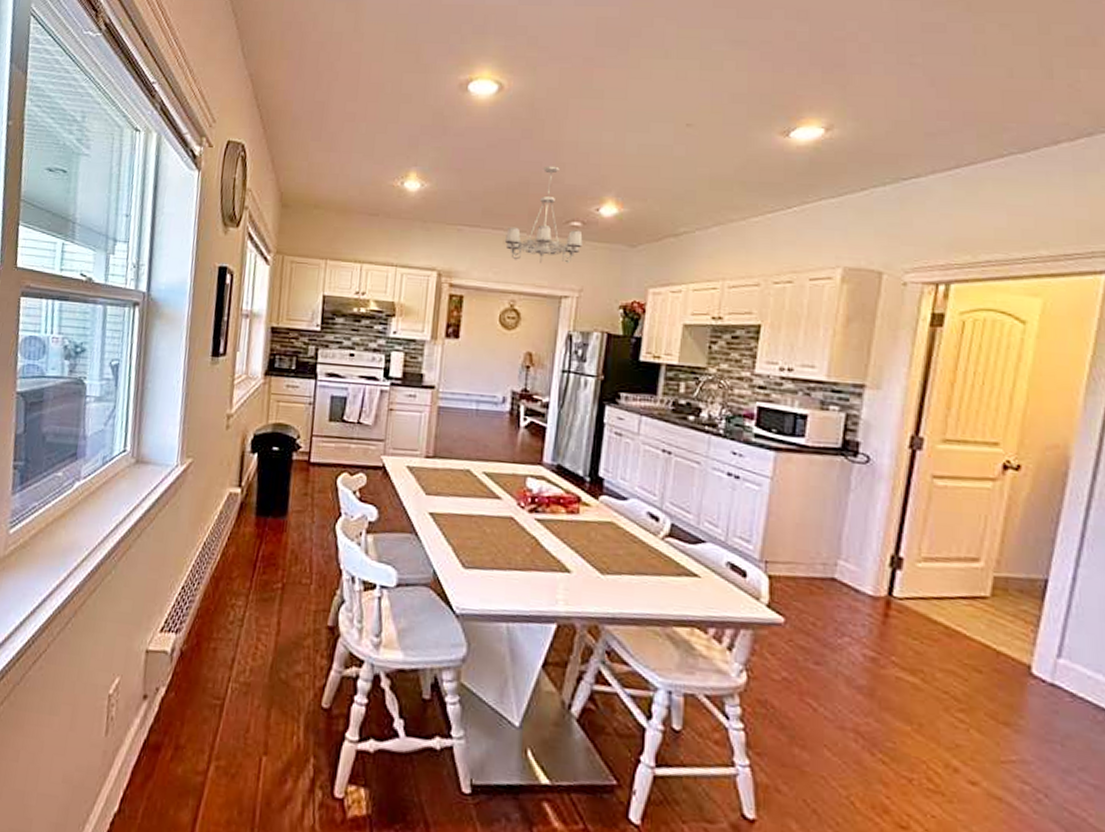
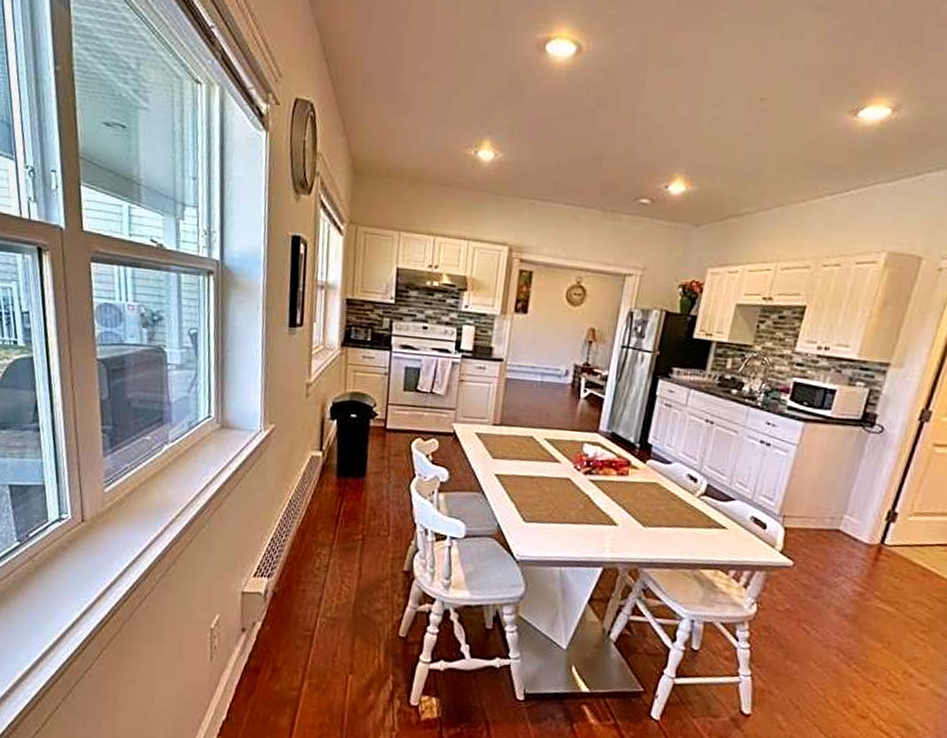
chandelier: present [504,166,583,263] -> none [574,138,650,241]

